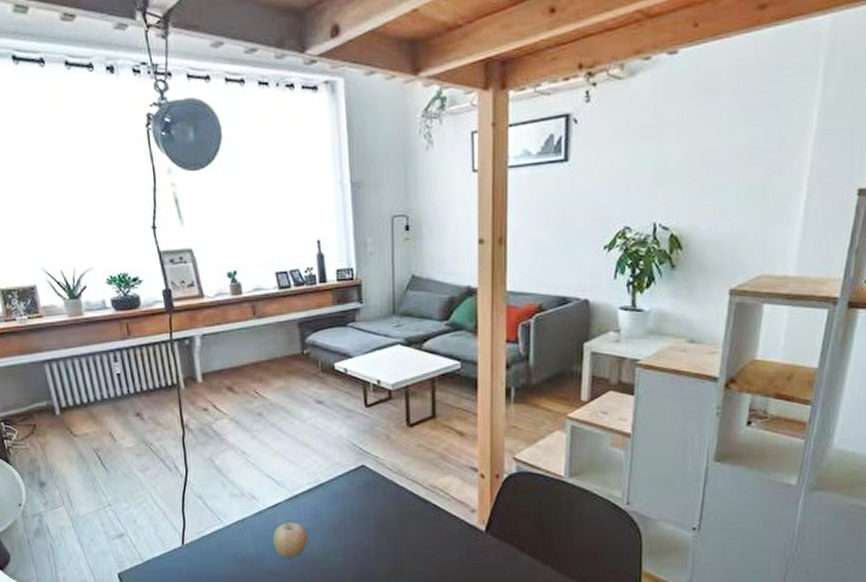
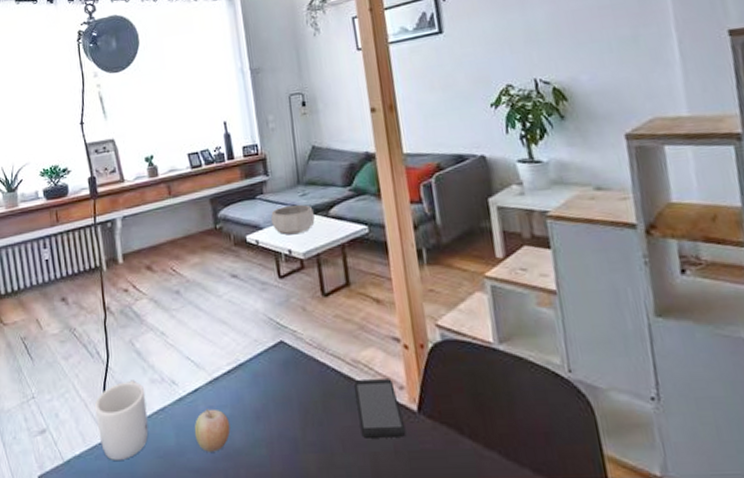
mug: none [173,493,228,562] -> present [94,380,149,460]
decorative bowl: none [362,335,407,366] -> present [271,204,315,235]
phone: none [430,503,472,552] -> present [354,379,406,438]

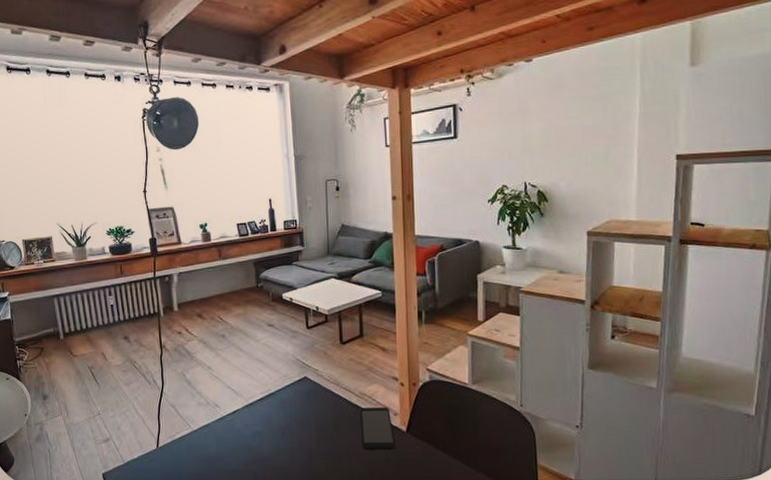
mug: present [94,380,149,460] -> none [150,403,195,463]
fruit: present [194,409,231,452] -> none [231,426,261,458]
decorative bowl: present [271,204,315,235] -> none [304,271,339,295]

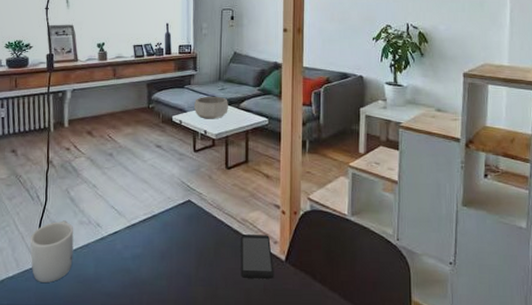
mug: none [150,403,195,463] -> present [29,220,74,283]
decorative bowl: none [304,271,339,295] -> present [194,96,228,119]

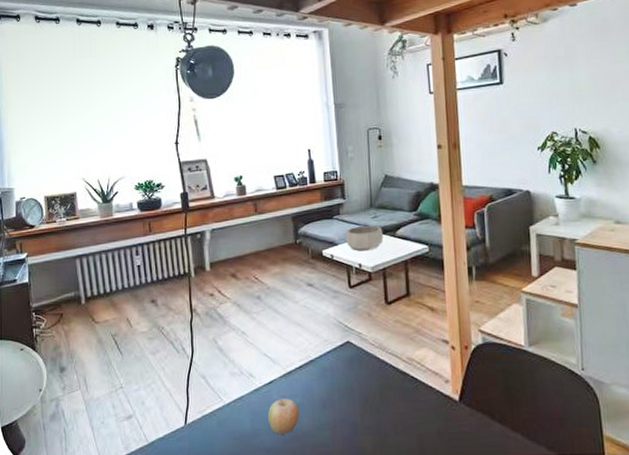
mug: present [29,220,74,283] -> none [178,373,227,442]
fruit: none [110,247,140,281] -> present [267,398,300,434]
phone: present [241,234,274,279] -> none [408,374,448,423]

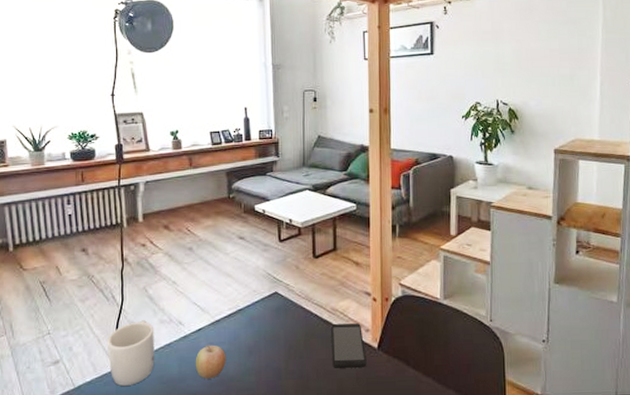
mug: none [178,373,227,442] -> present [107,320,155,386]
decorative bowl: present [346,225,383,251] -> none [278,182,314,207]
phone: none [408,374,448,423] -> present [331,323,367,368]

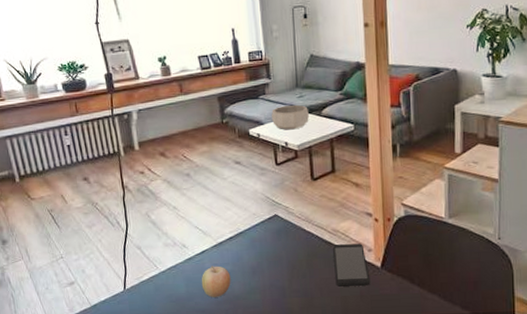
mug: present [107,320,155,386] -> none [116,244,163,304]
decorative bowl: none [278,182,314,207] -> present [272,104,309,130]

